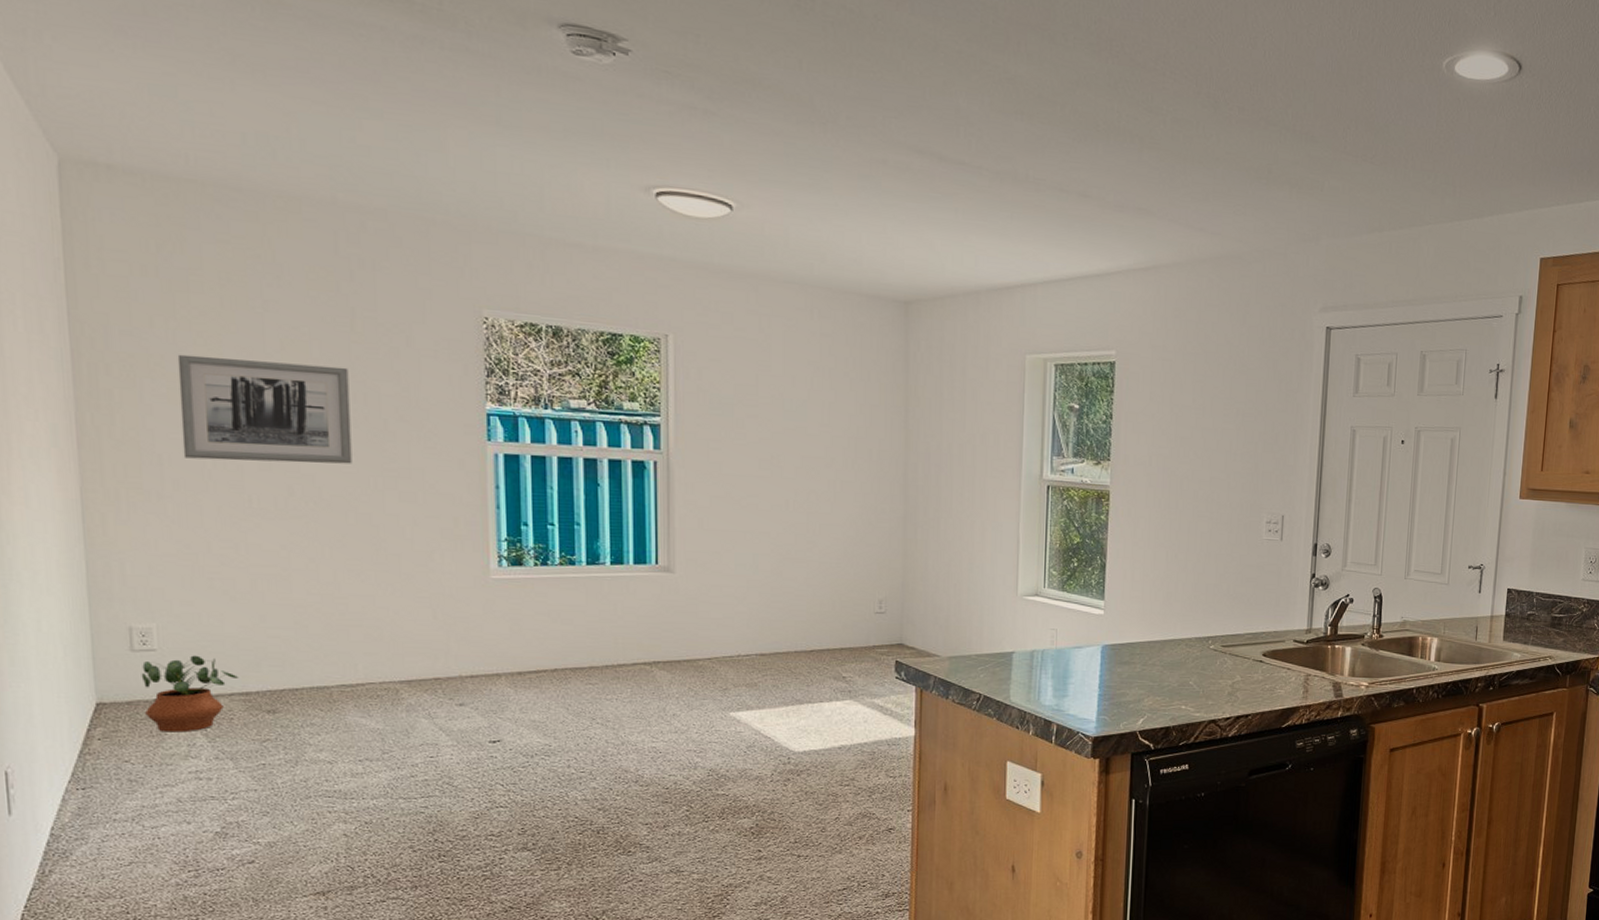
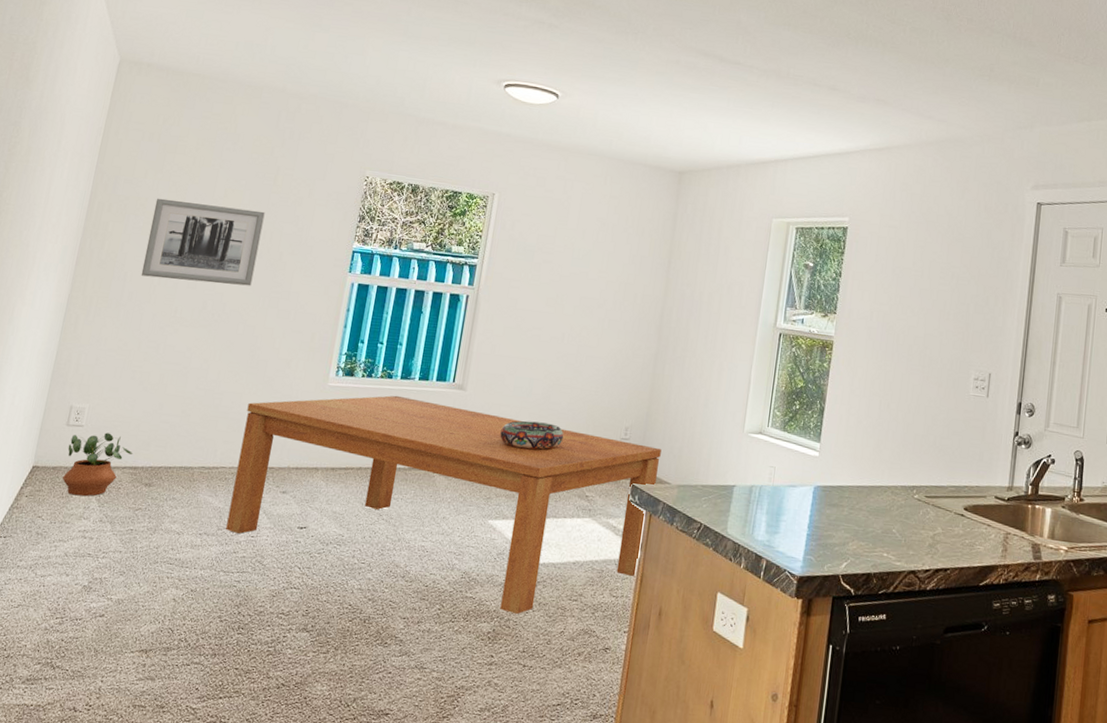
dining table: none [386,584,925,805] -> present [226,395,662,614]
decorative bowl: none [727,601,806,633] -> present [500,420,564,450]

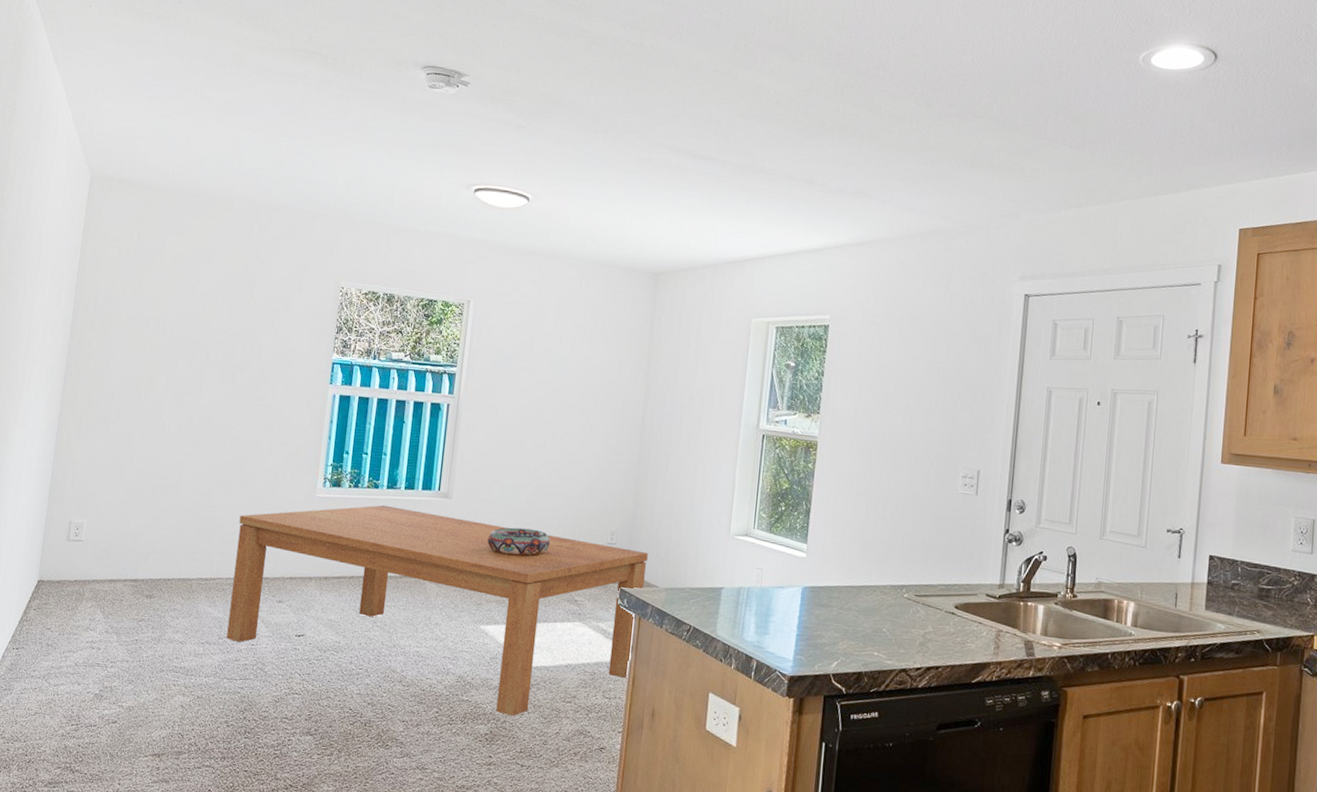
potted plant: present [62,432,133,497] -> none [67,547,133,609]
wall art: present [140,198,265,286] -> none [127,315,244,400]

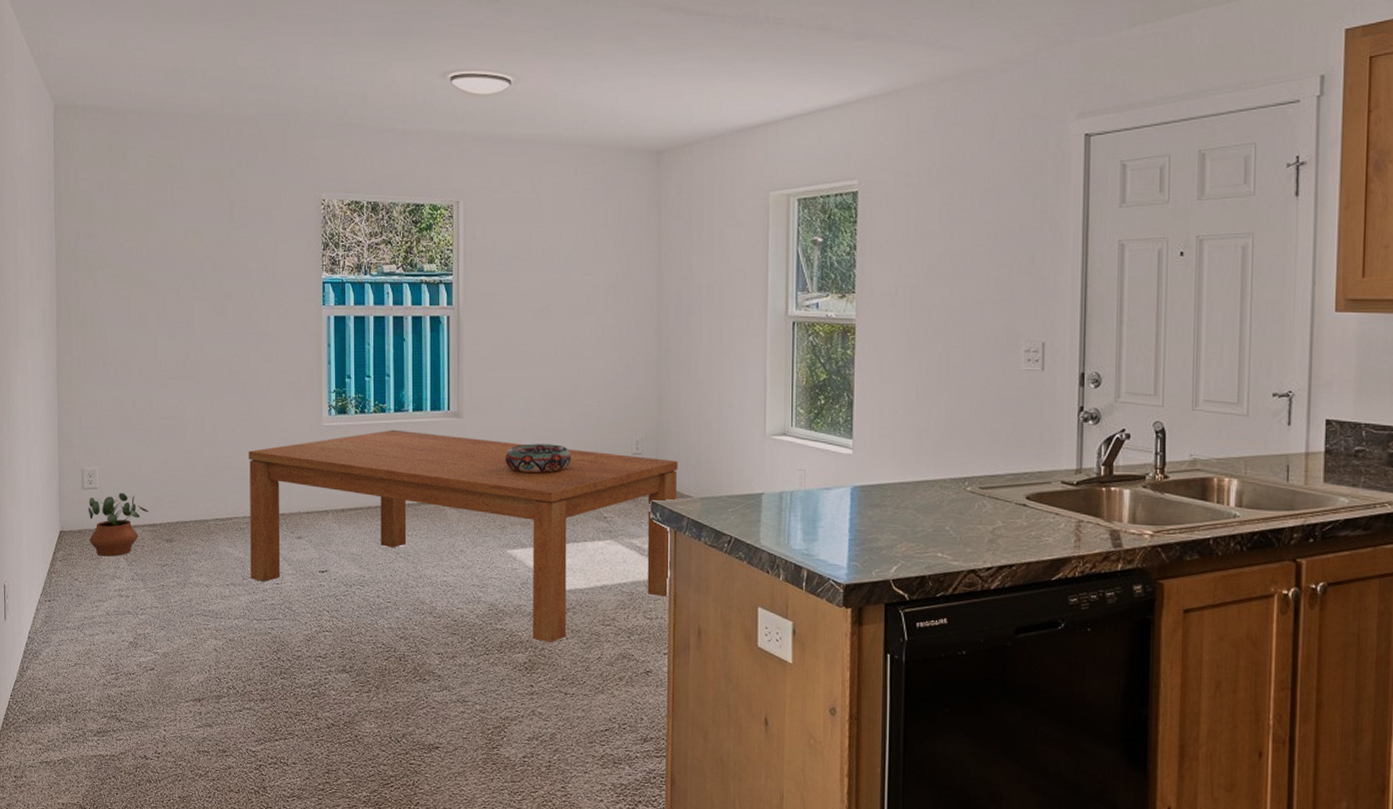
potted plant: none [67,547,133,609] -> present [88,493,149,557]

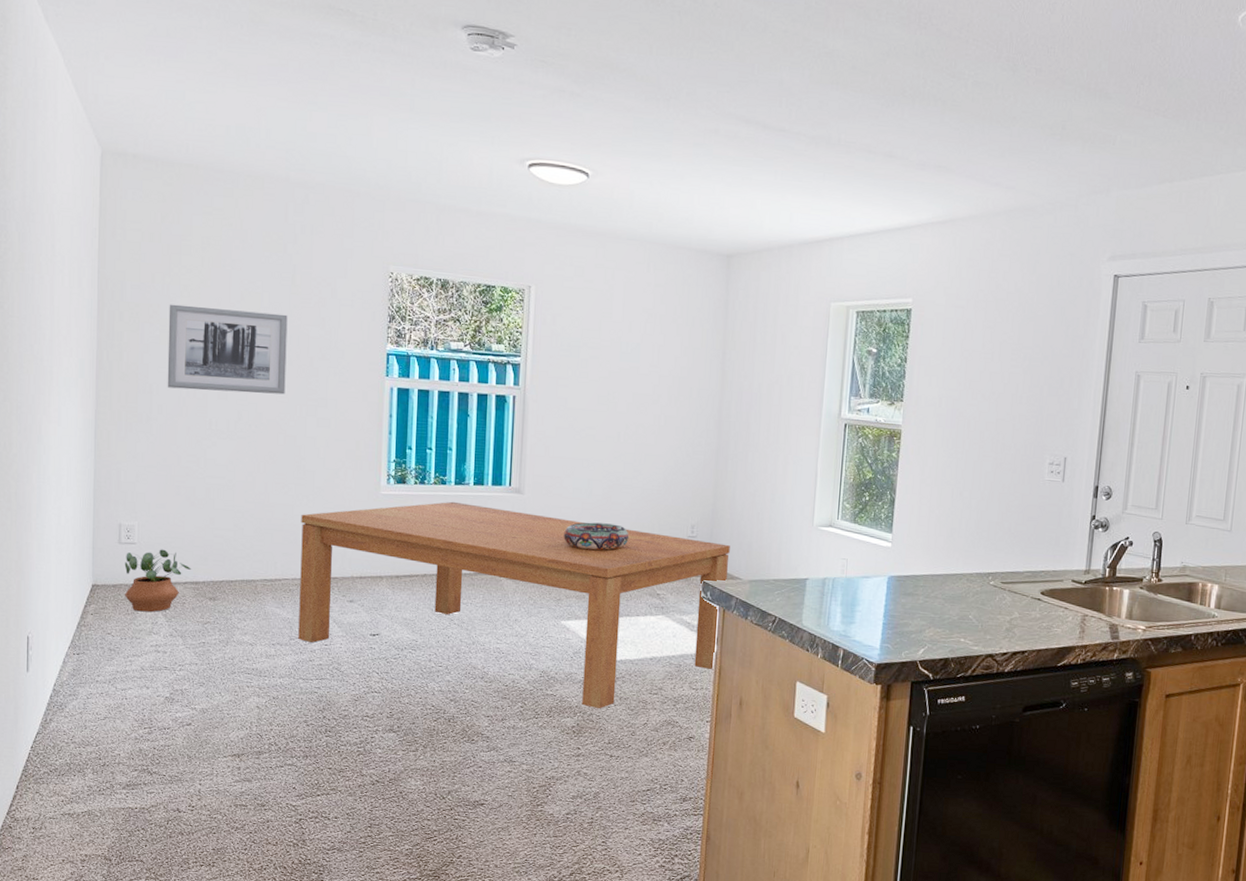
wall art: none [119,249,229,332] -> present [167,304,288,395]

